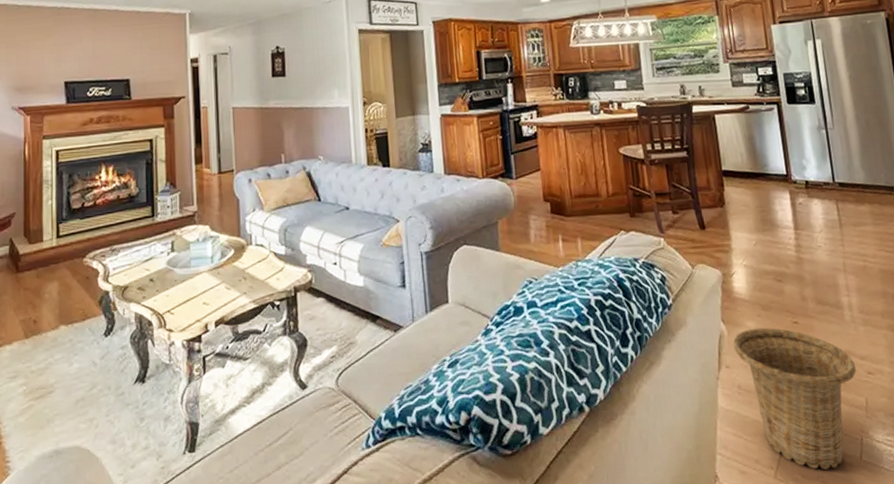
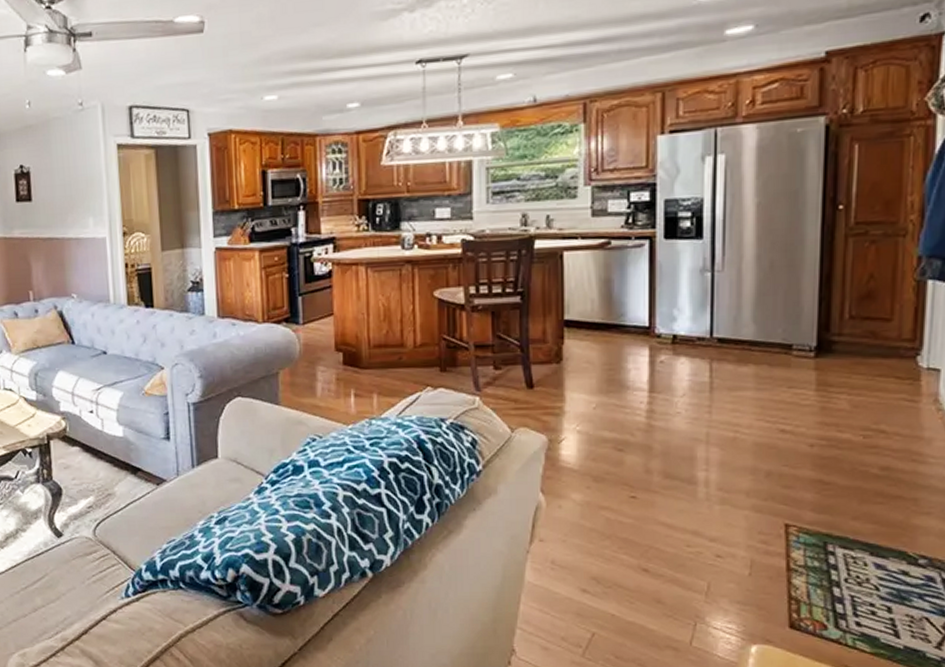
basket: present [732,327,857,469] -> none [551,500,702,652]

